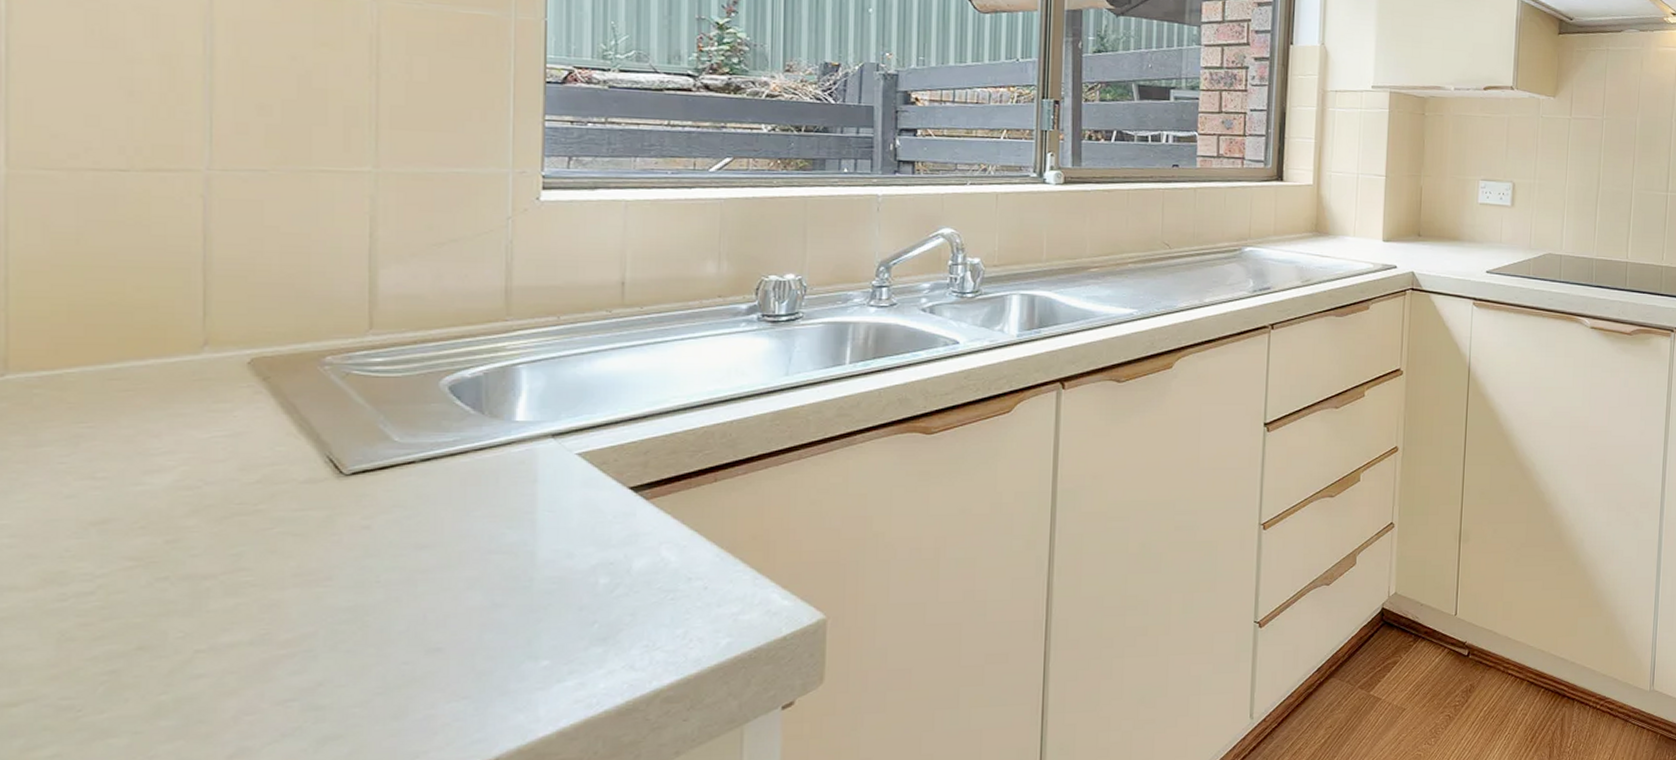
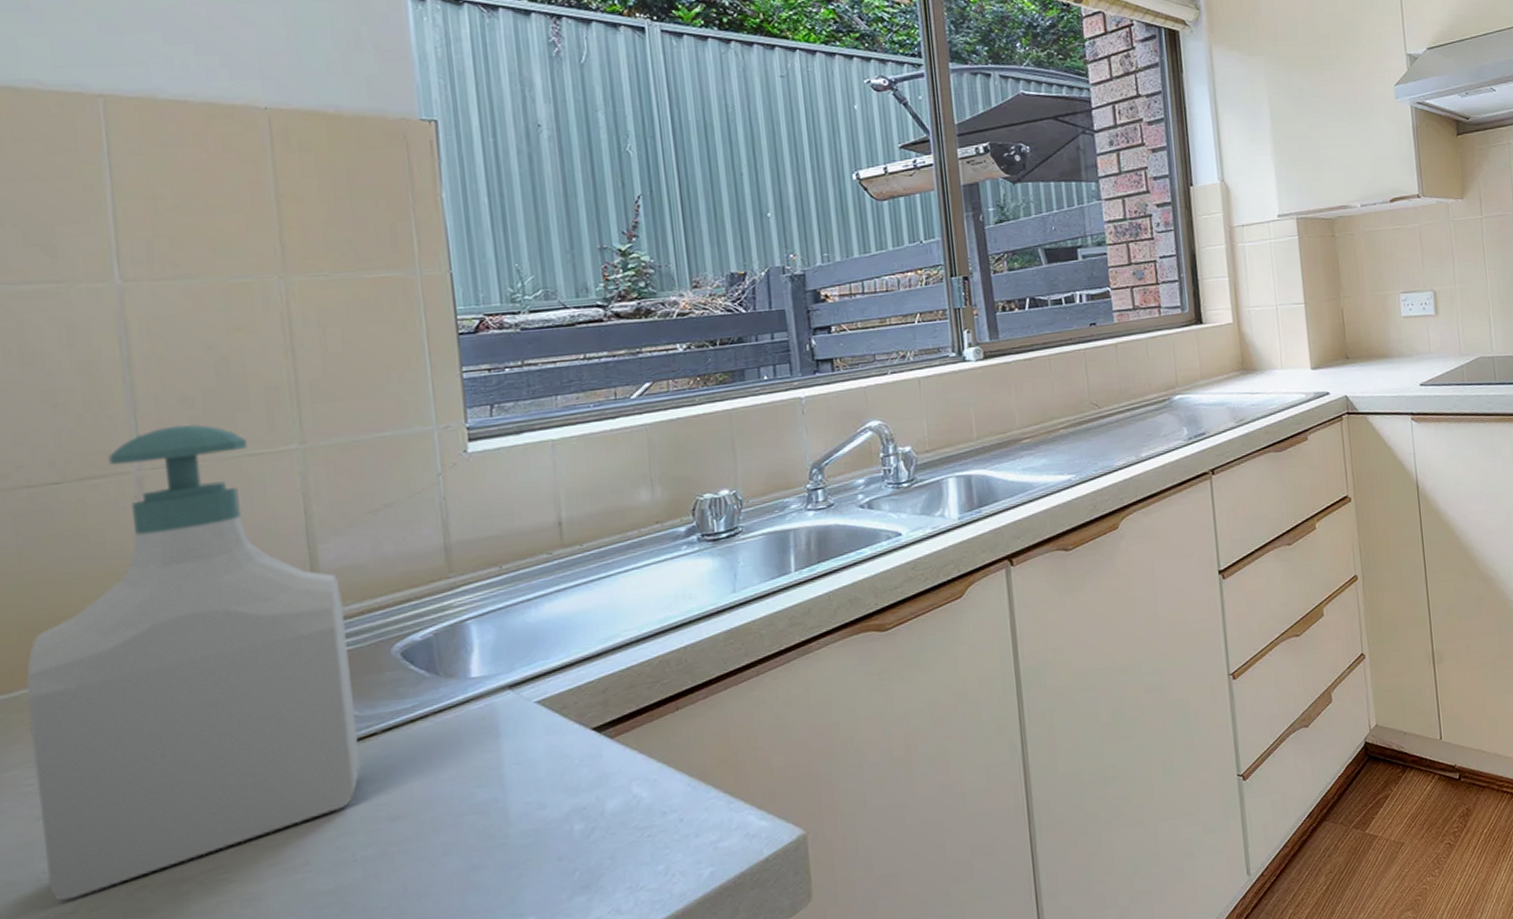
soap bottle: none [69,131,398,581] -> present [26,424,362,902]

